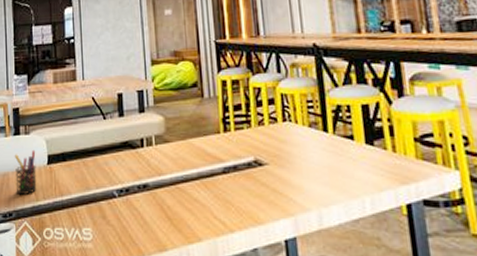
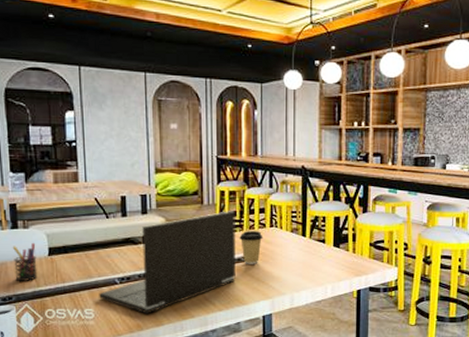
laptop: none [97,104,248,236] -> present [99,211,236,314]
coffee cup: none [247,127,276,170] -> present [239,231,263,264]

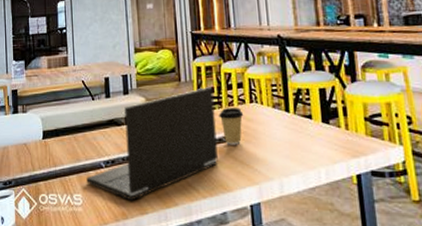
pen holder: present [12,242,38,282] -> none [13,126,33,166]

